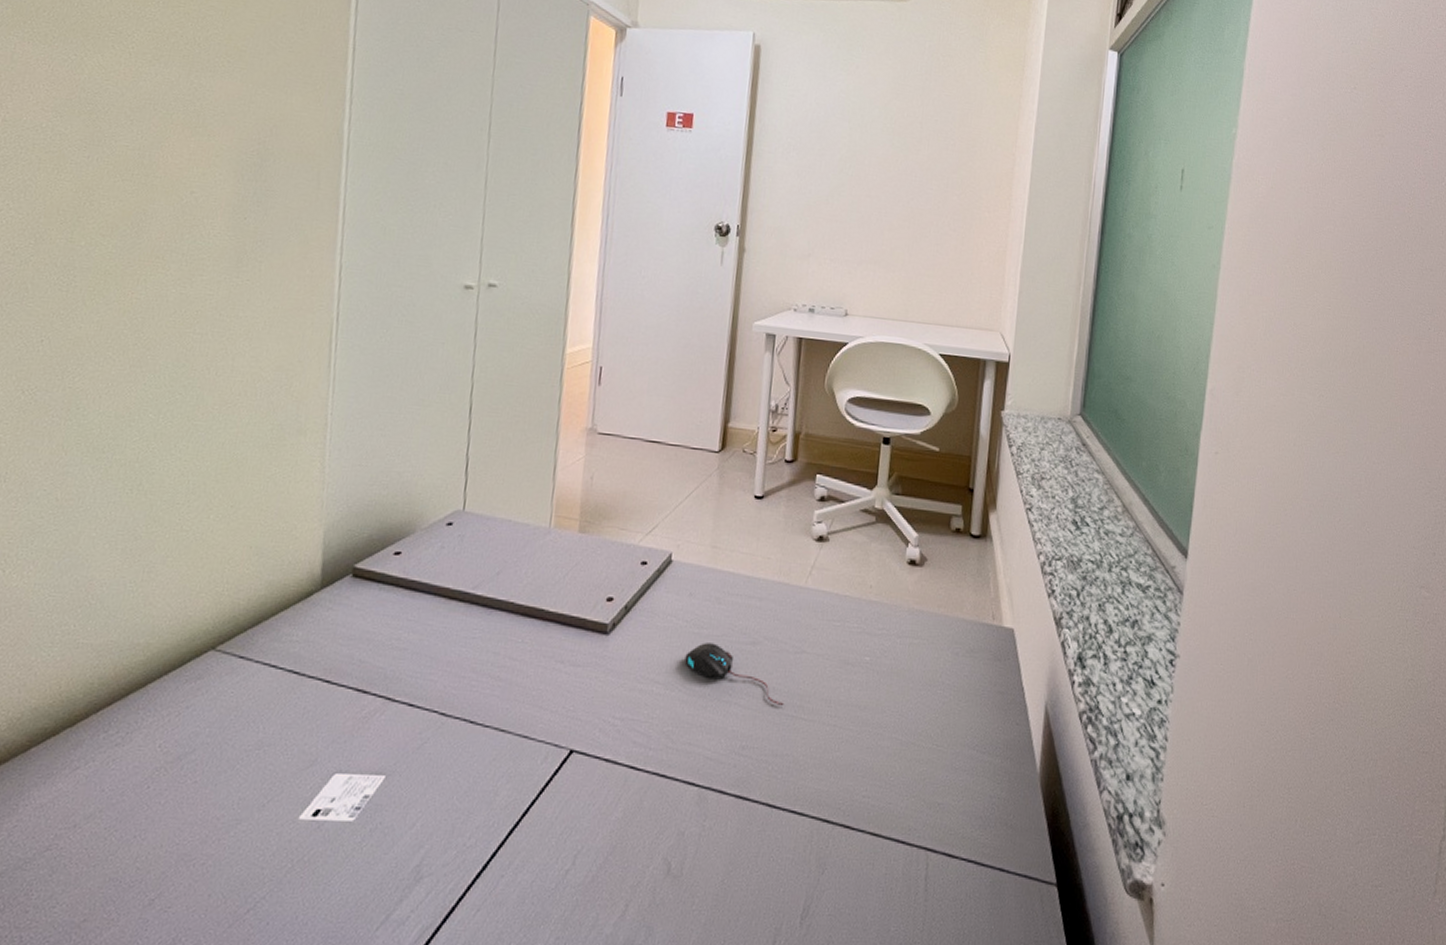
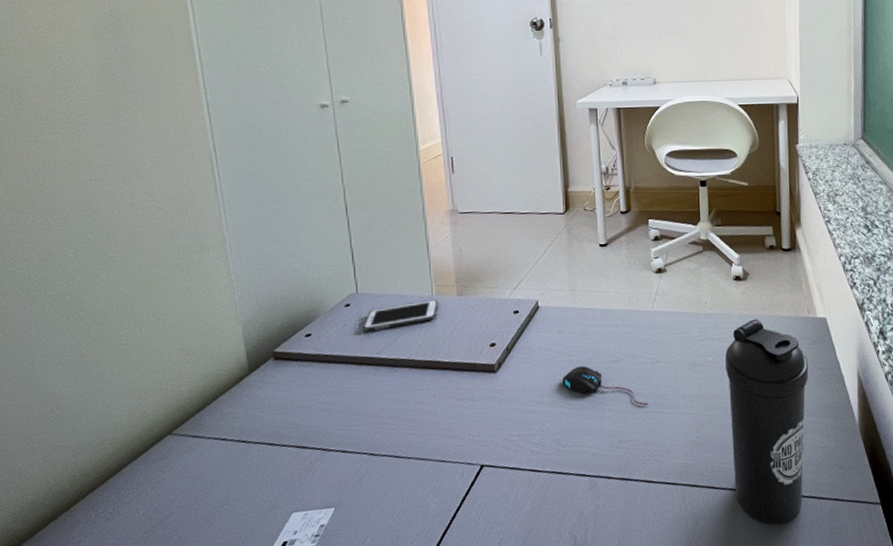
cell phone: none [461,532,556,560] -> present [362,299,439,332]
water bottle: none [875,616,986,891] -> present [725,319,808,525]

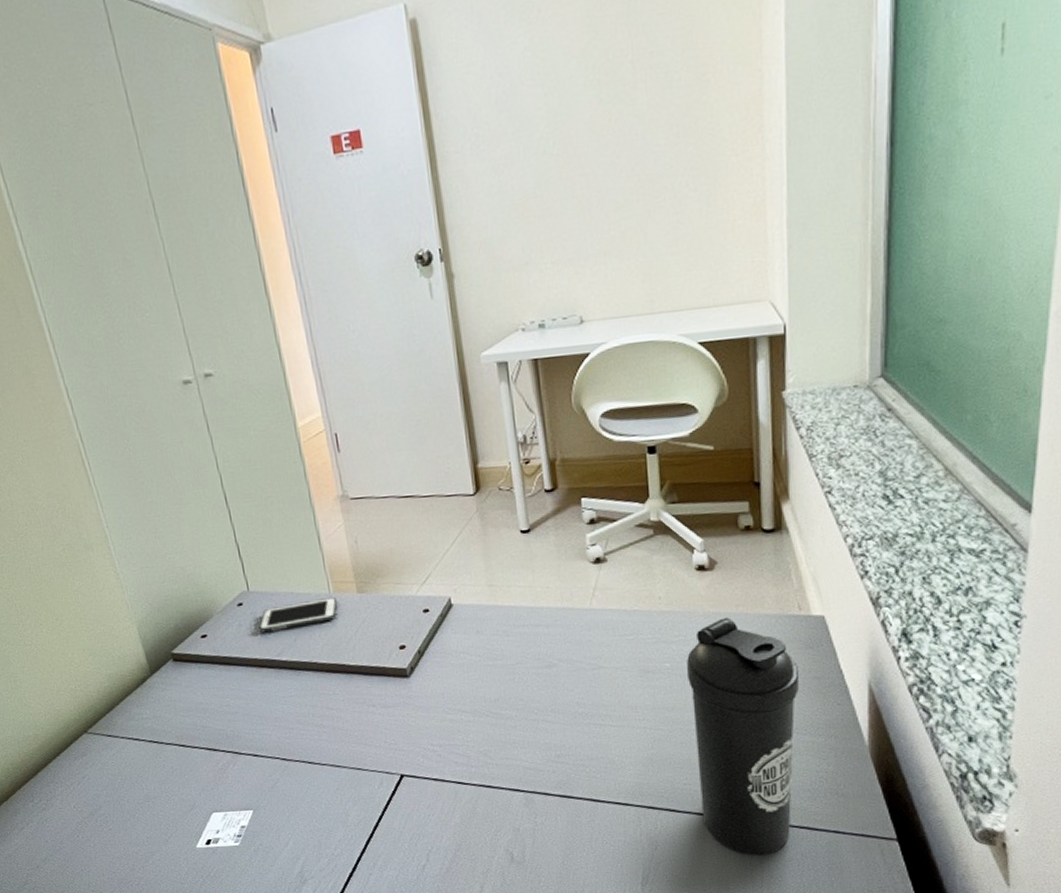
mouse: present [562,366,649,405] -> none [485,671,591,717]

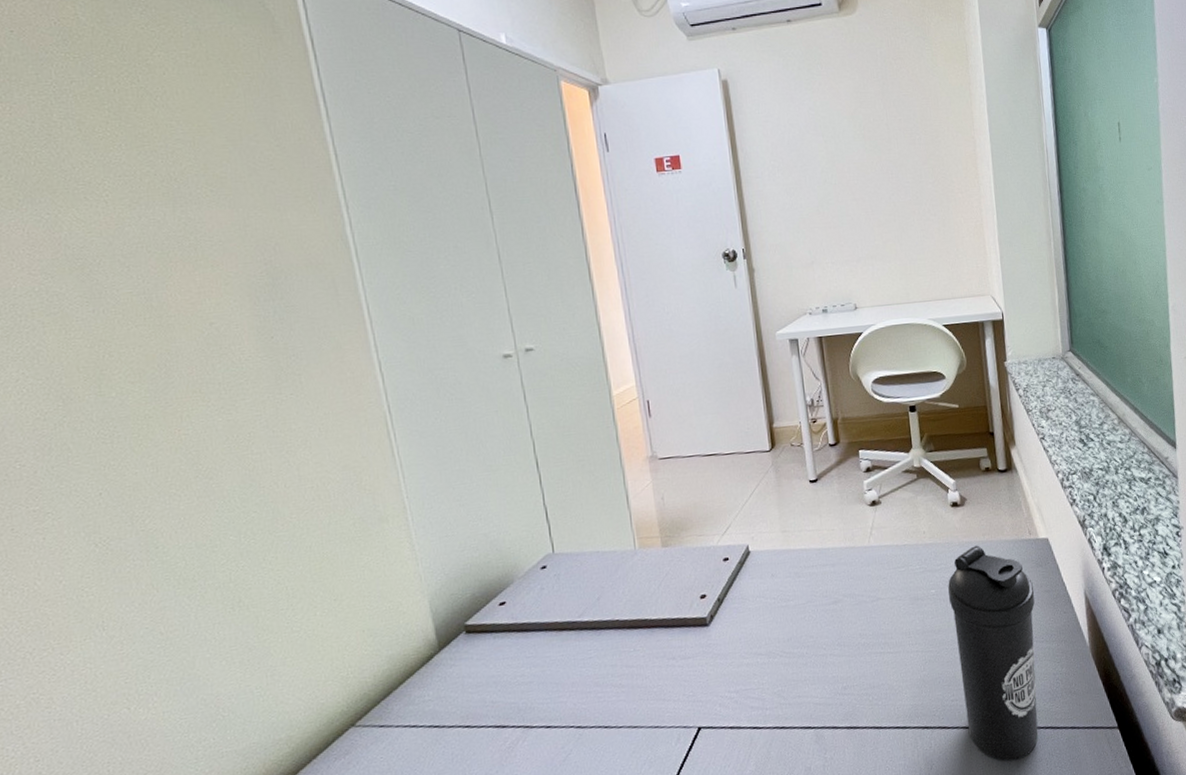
cell phone: present [258,597,338,633] -> none [561,553,643,595]

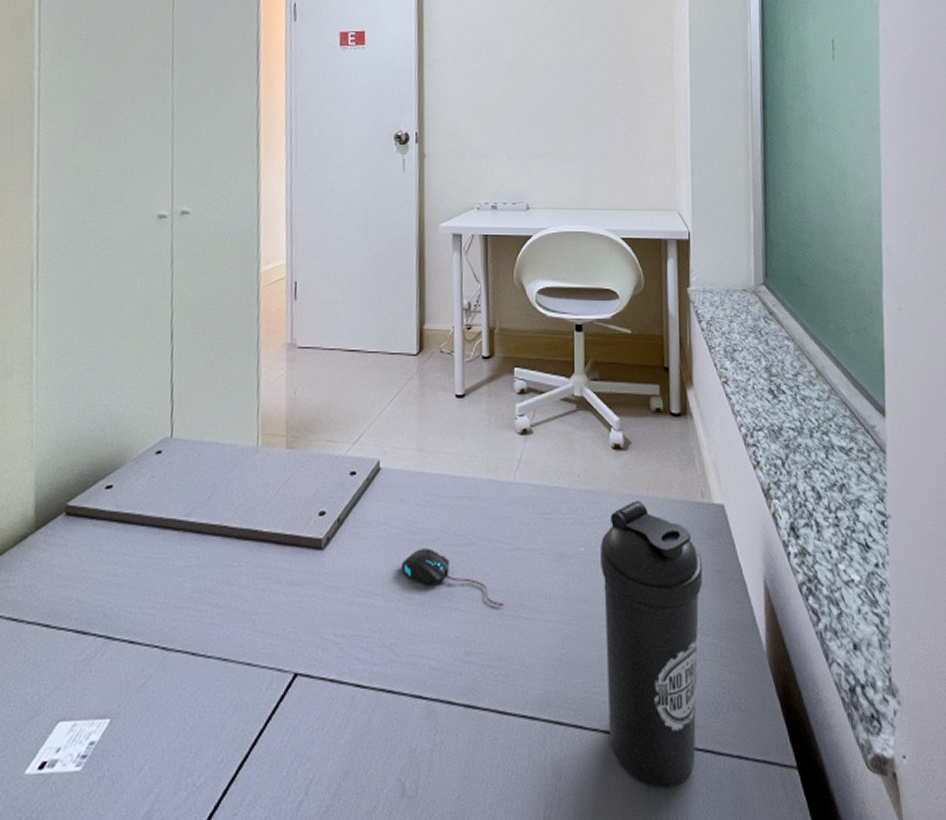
mouse: none [779,610,872,647] -> present [401,548,504,606]

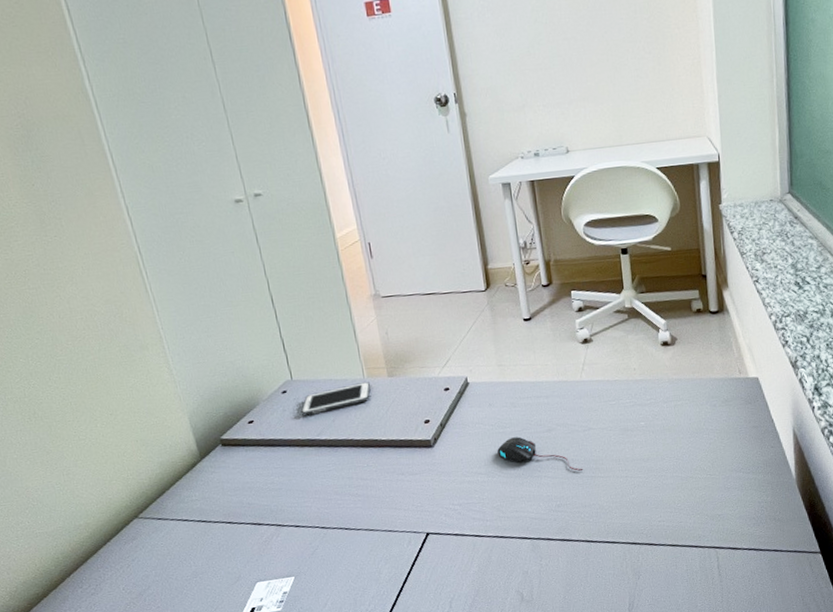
cell phone: none [172,452,264,487] -> present [300,382,371,416]
water bottle: present [601,500,702,788] -> none [657,382,742,576]

